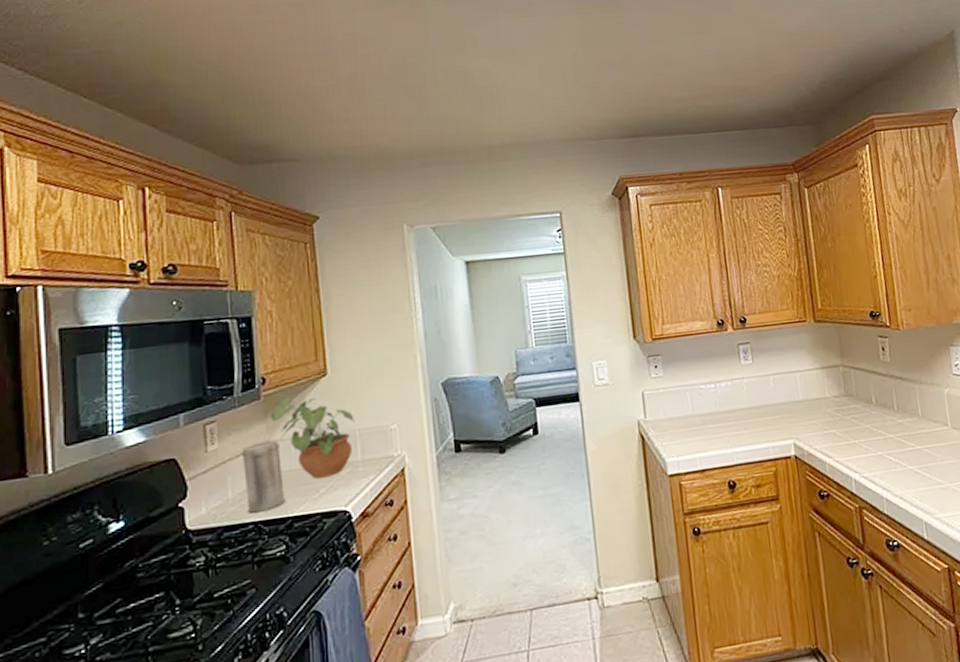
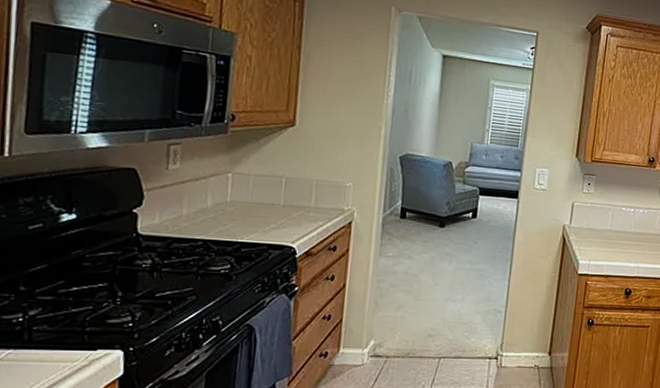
canister: present [241,440,285,514] -> none [198,171,239,233]
potted plant: present [271,395,355,479] -> none [235,136,314,216]

